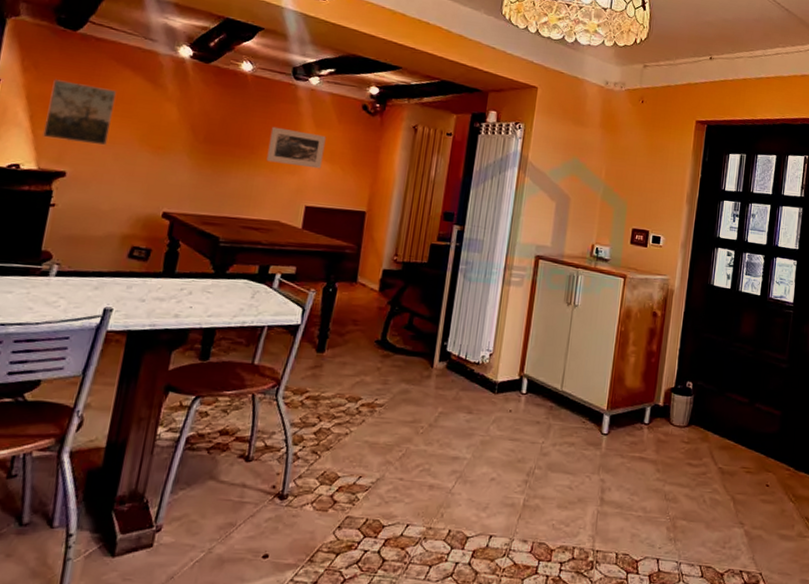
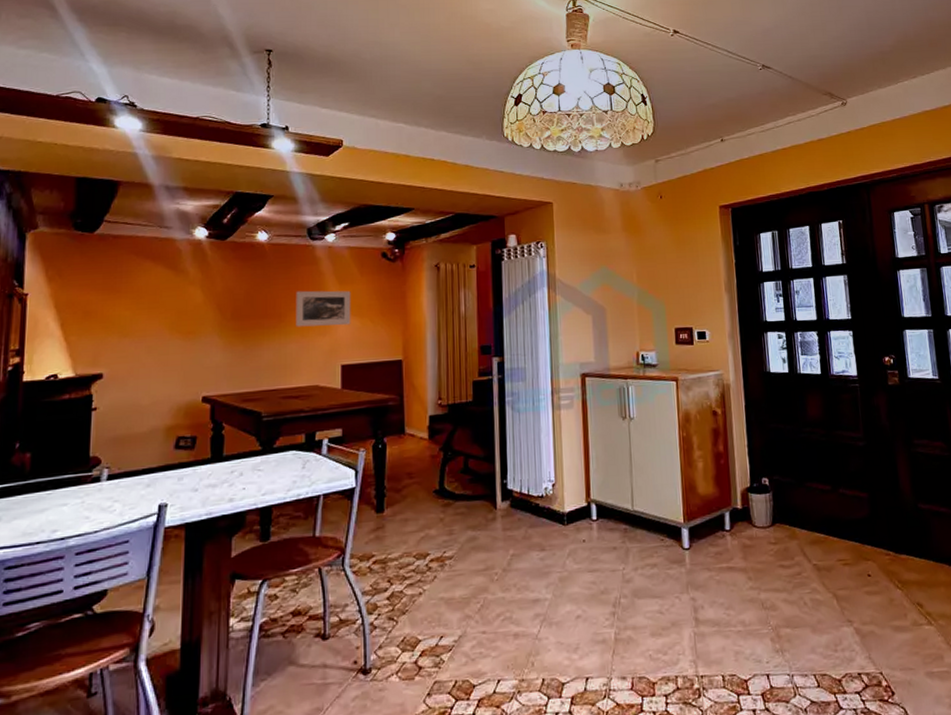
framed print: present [42,79,116,146] -> none [74,283,140,343]

